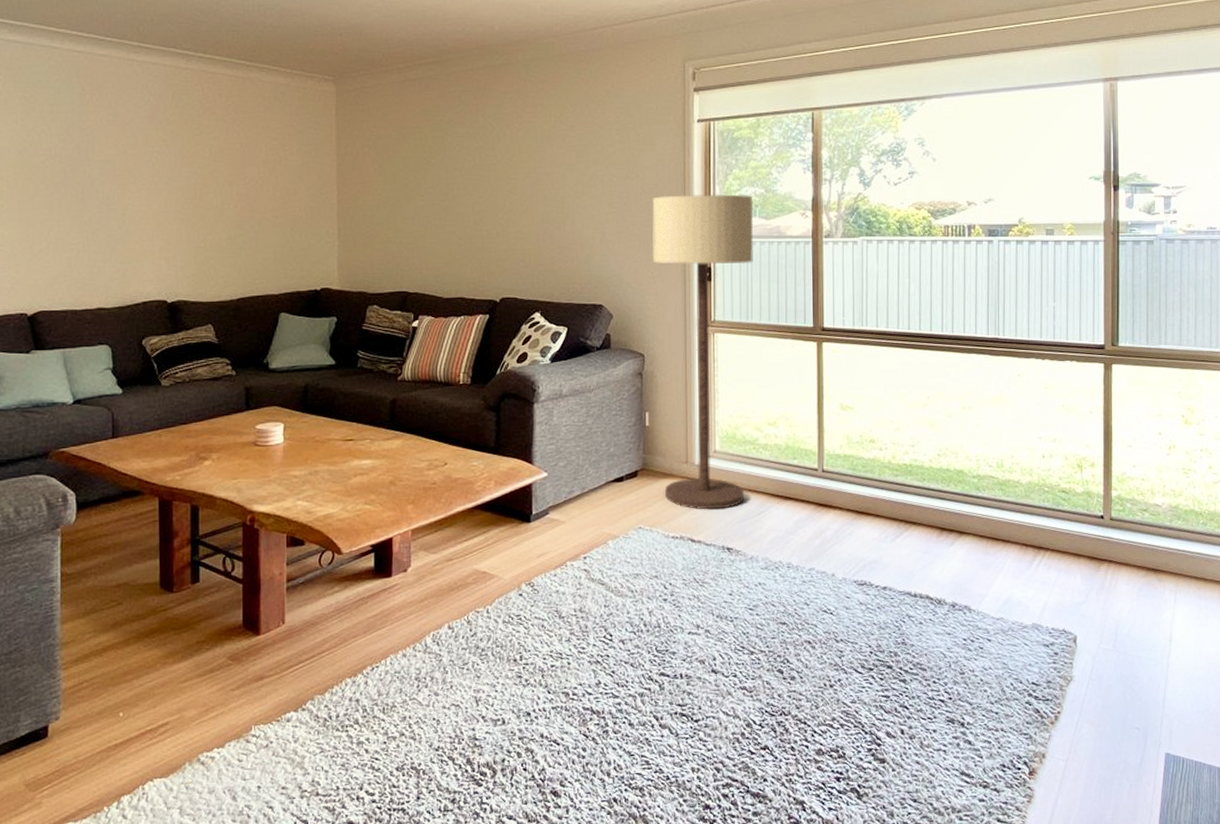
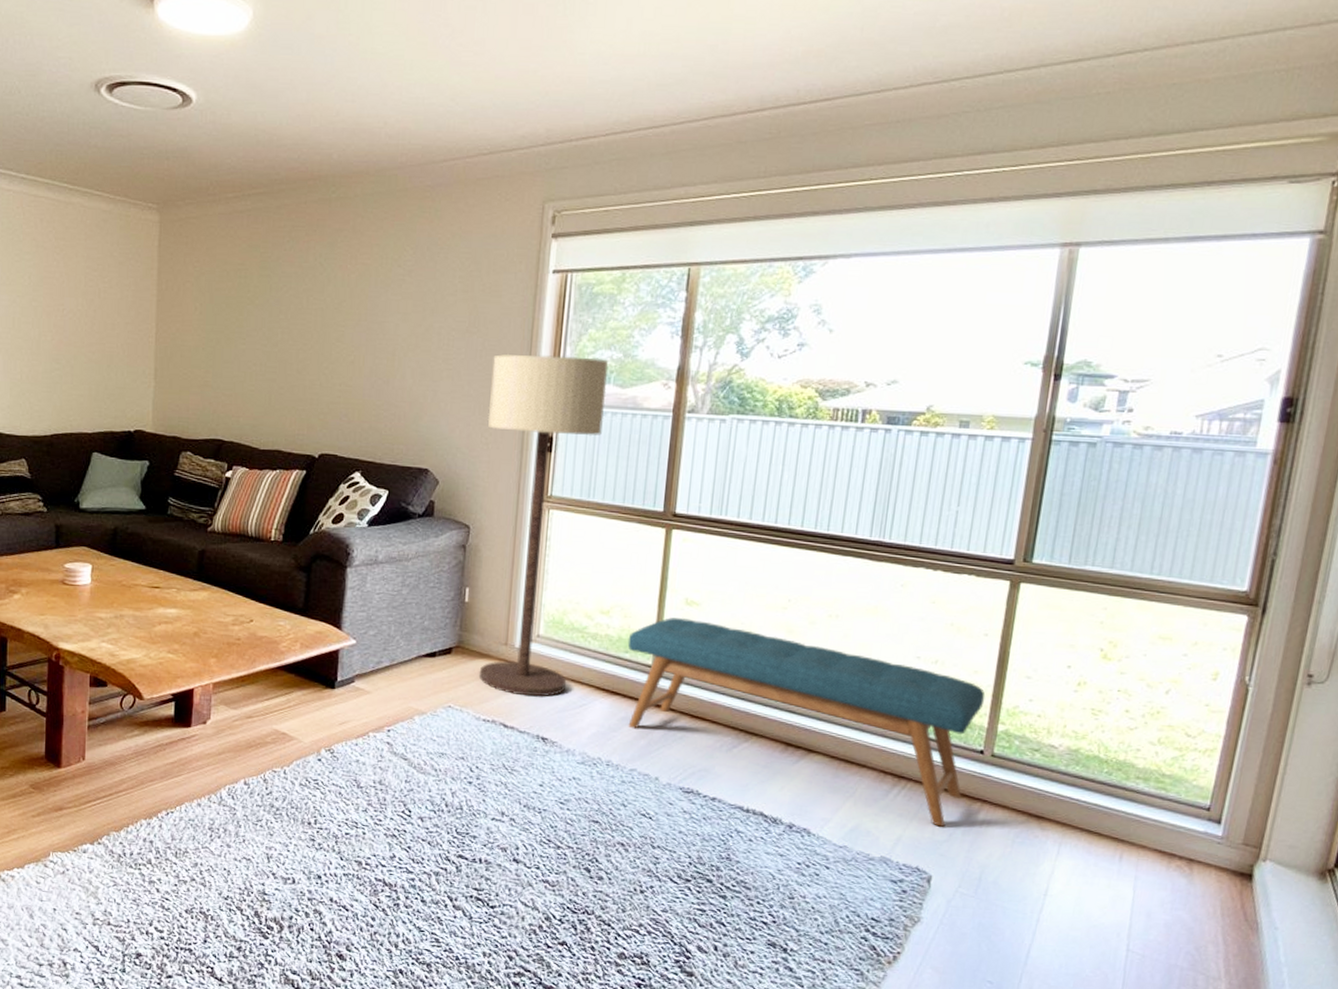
bench: none [794,422,1098,589] -> present [627,617,985,827]

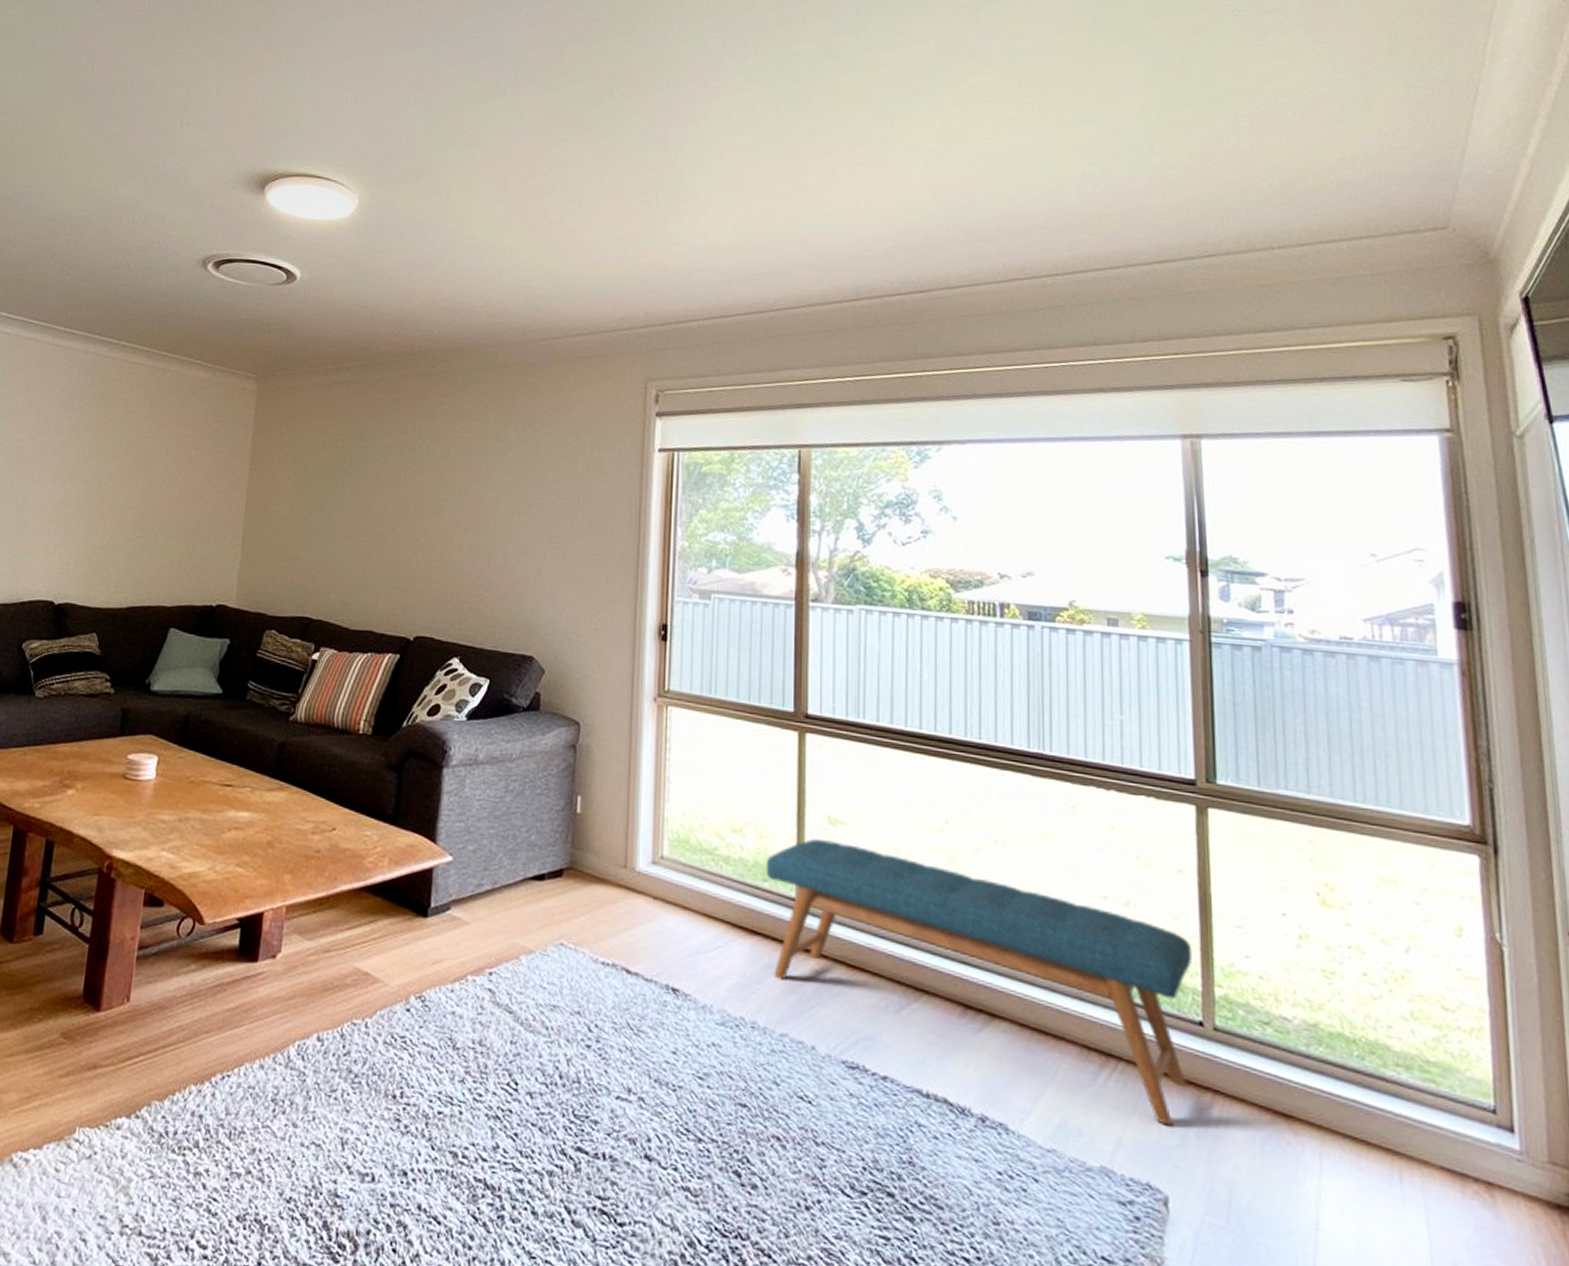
floor lamp: present [478,354,608,697] -> none [595,534,722,935]

